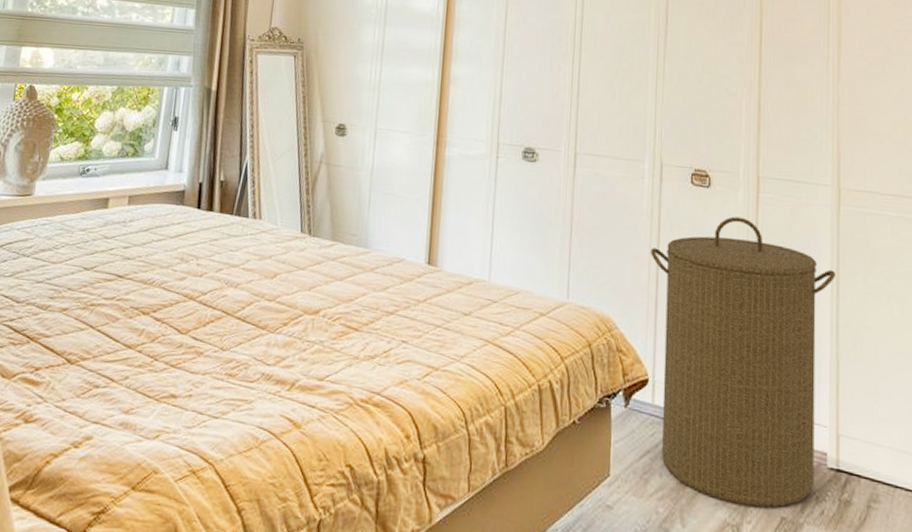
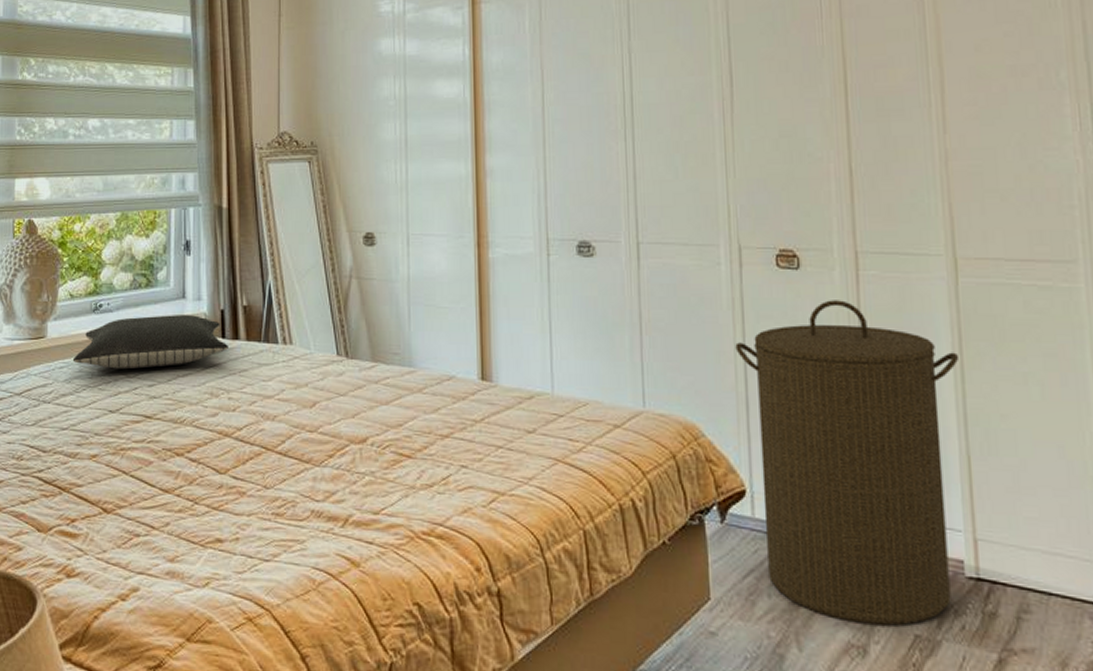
pillow: none [55,183,203,231] -> present [72,315,228,370]

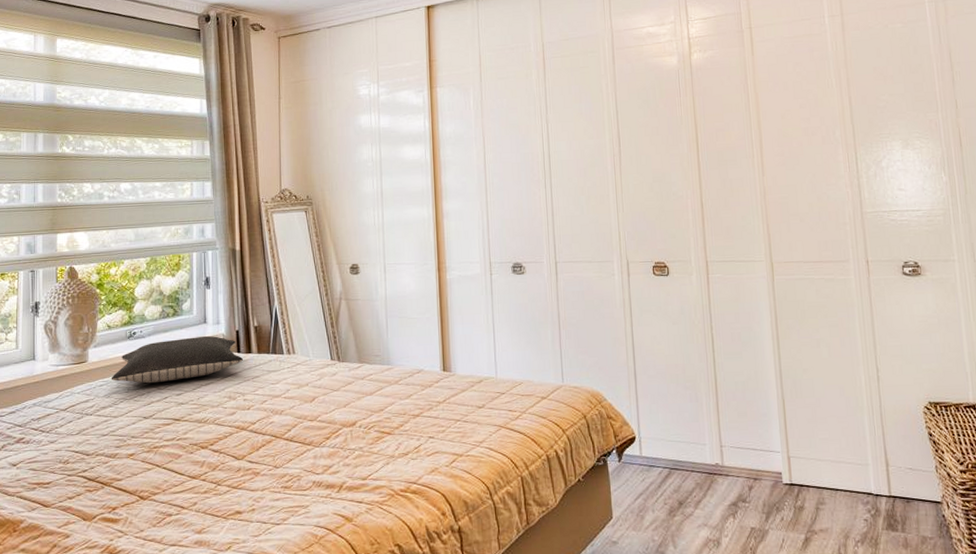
laundry hamper: present [735,300,958,626] -> none [626,296,775,524]

